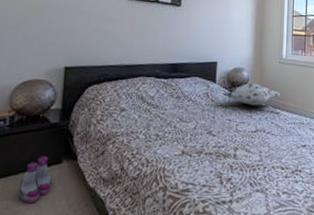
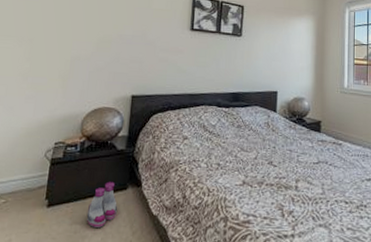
decorative pillow: present [223,83,281,106] -> none [283,113,343,137]

